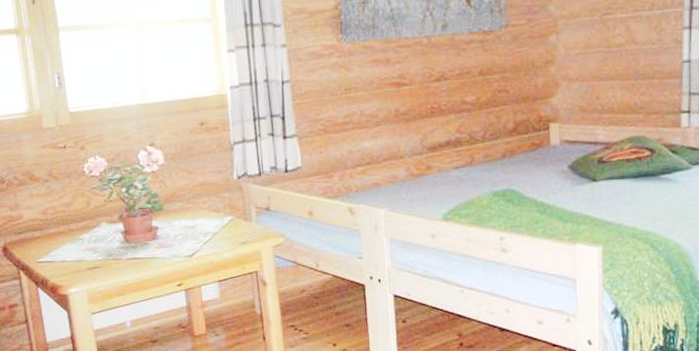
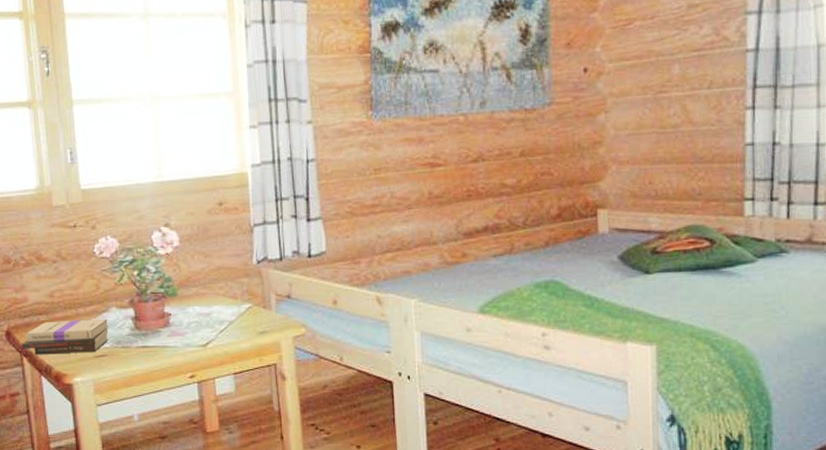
books: none [18,233,101,269] -> present [22,318,109,355]

